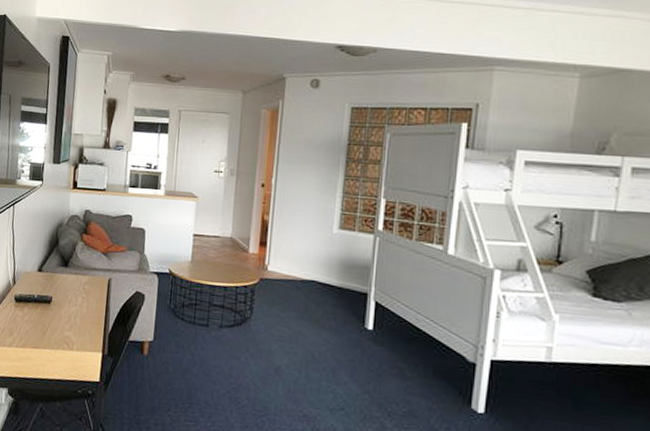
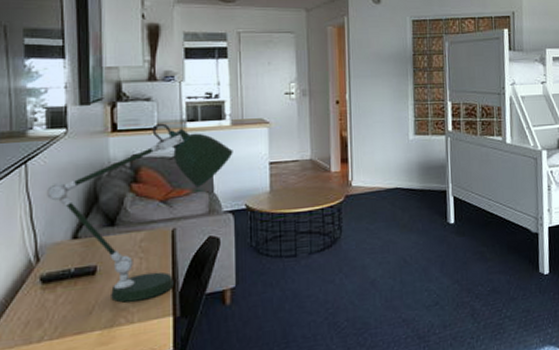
desk lamp: none [24,186,164,334] -> present [45,123,233,303]

